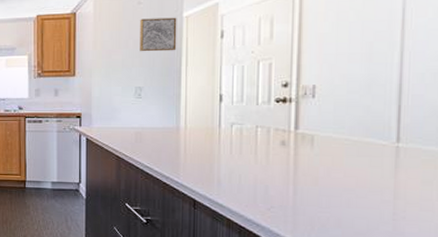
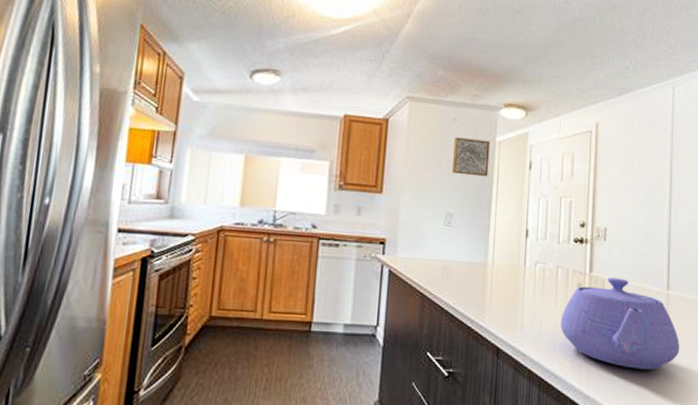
teapot: none [261,133,415,221] -> present [560,277,680,370]

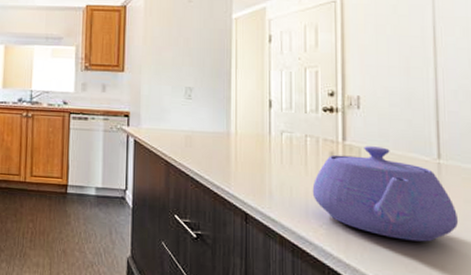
wall art: present [452,137,490,177] -> none [190,17,227,52]

